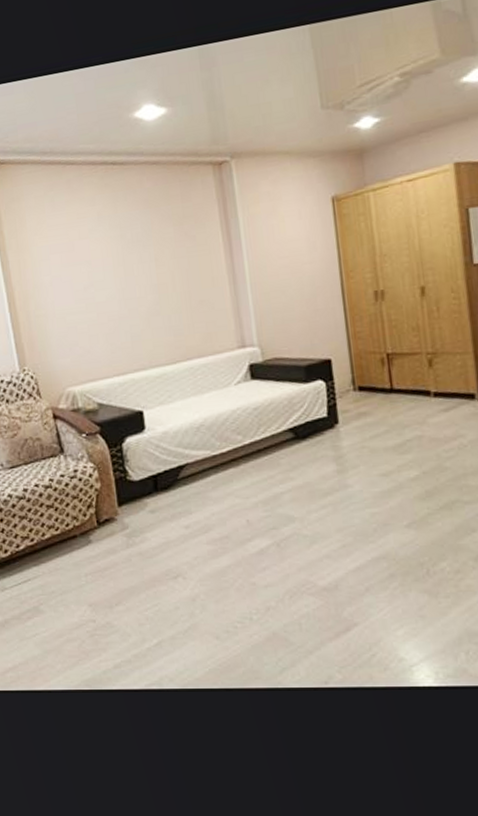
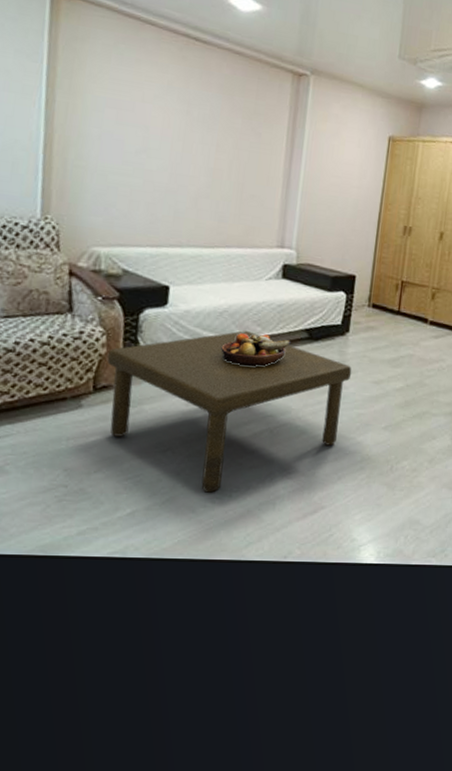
coffee table: none [102,442,353,617] -> present [107,331,352,493]
fruit bowl: none [205,442,277,479] -> present [220,333,291,367]

